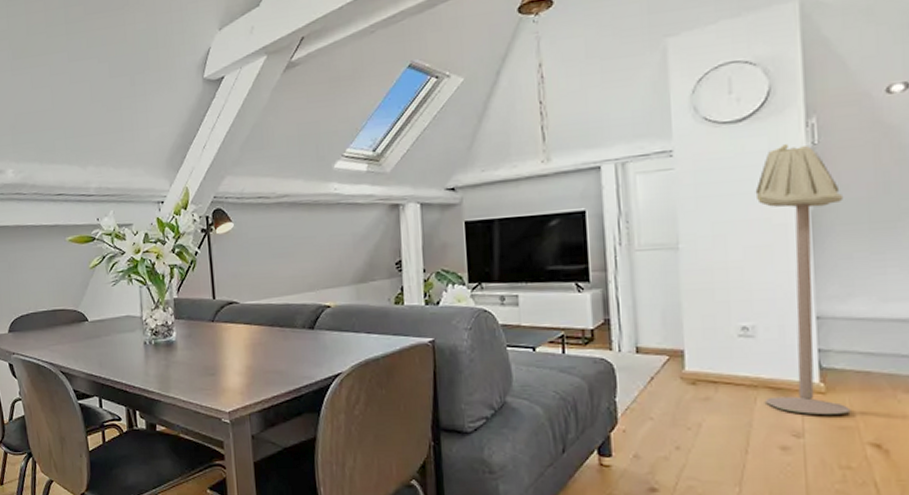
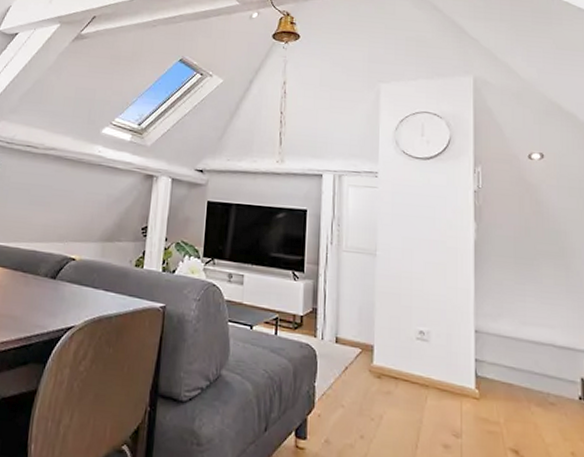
floor lamp: present [755,144,851,414] -> none [434,184,498,420]

